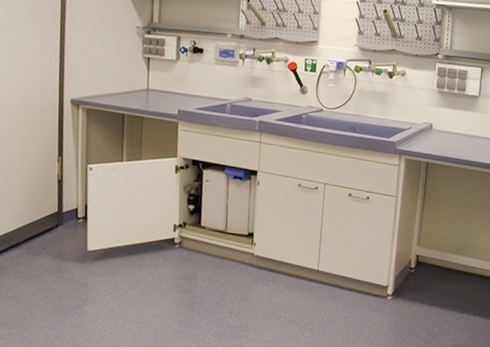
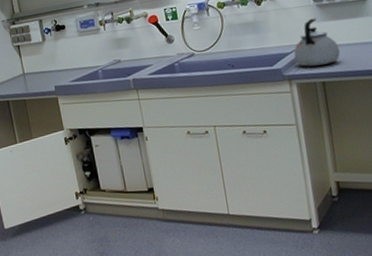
kettle: none [409,102,448,147] -> present [293,18,340,67]

